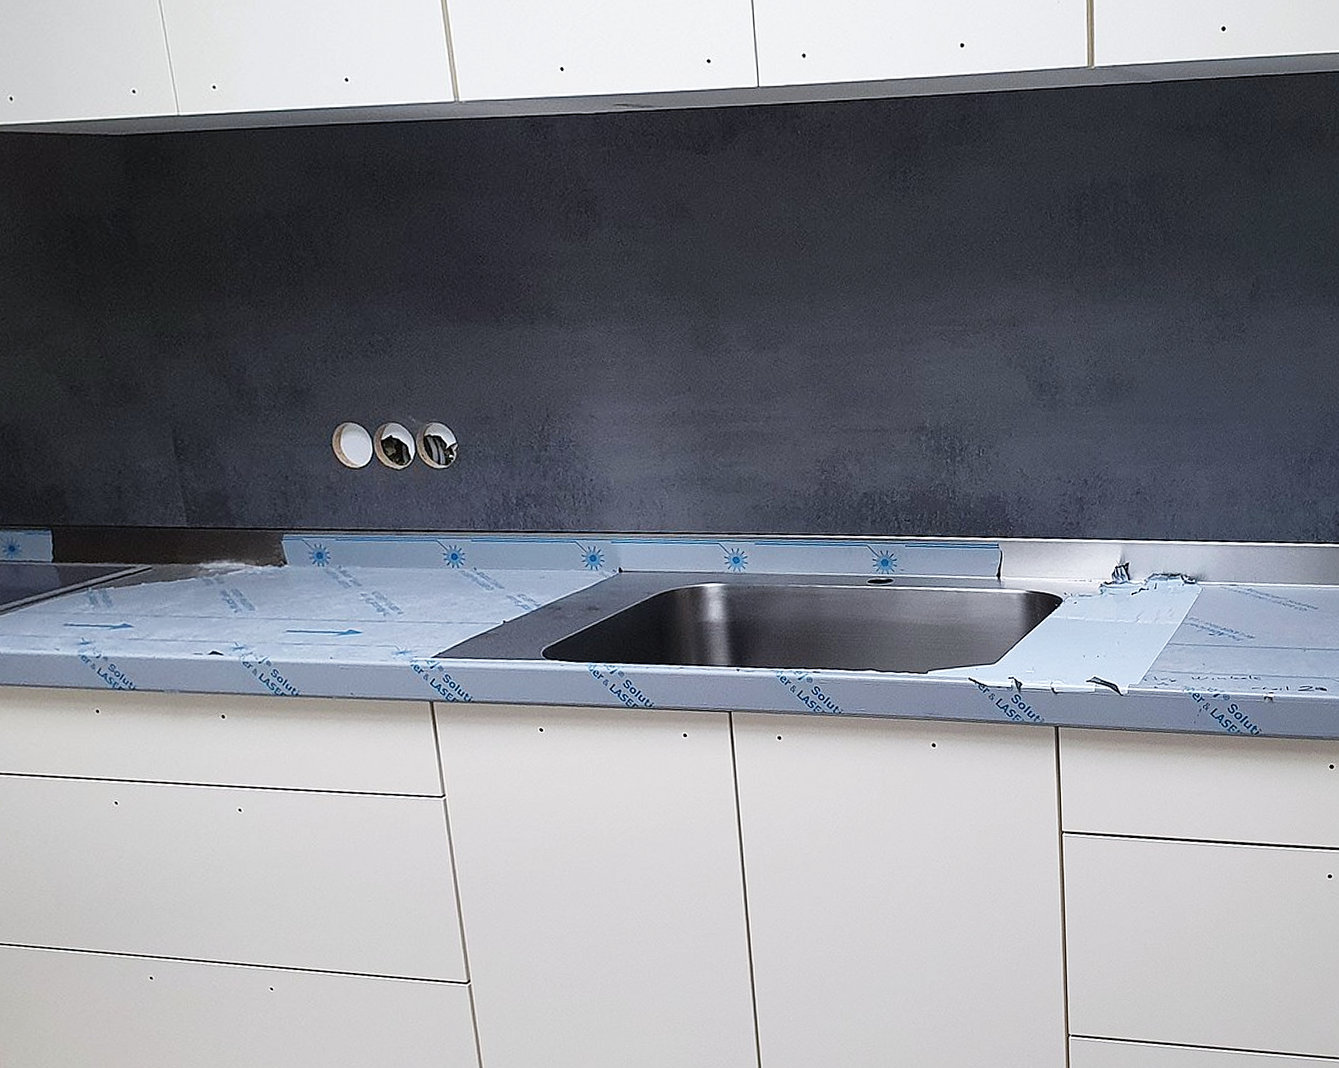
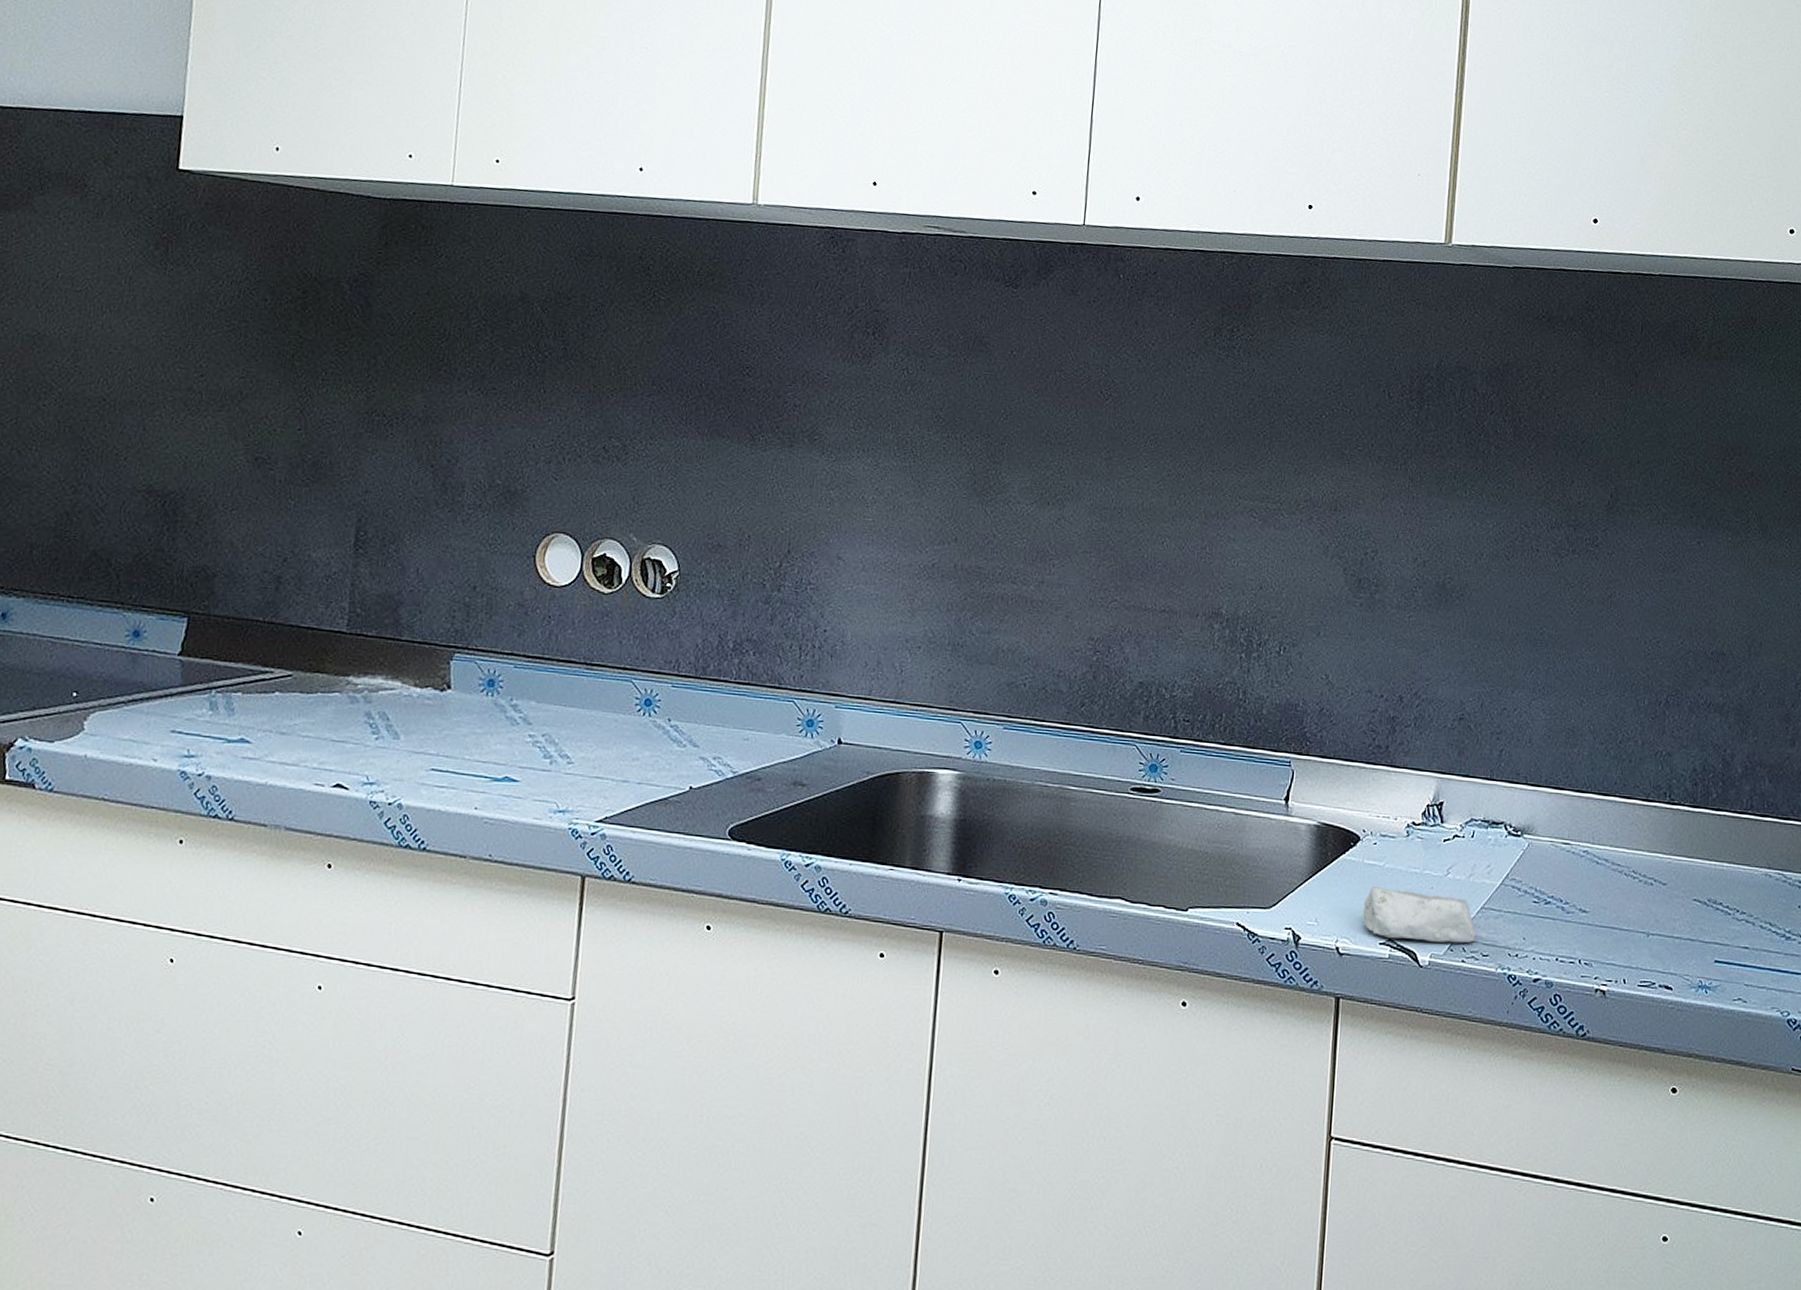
soap bar: none [1070,637,1165,677] -> present [1362,887,1476,944]

